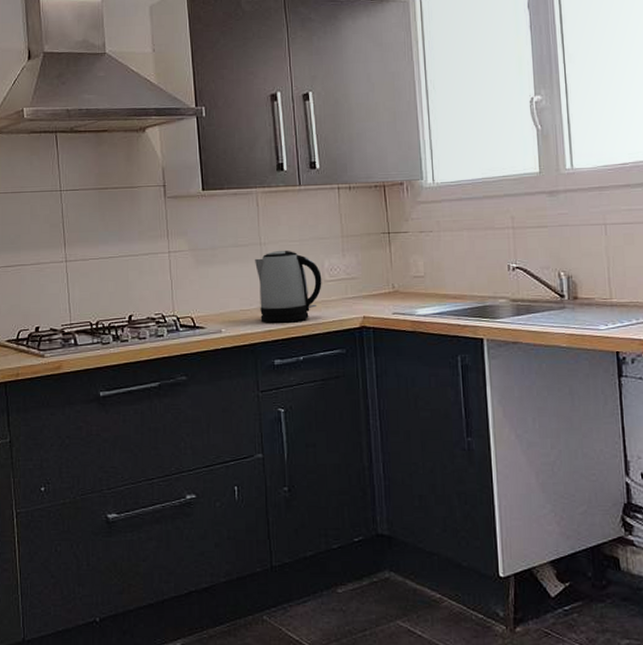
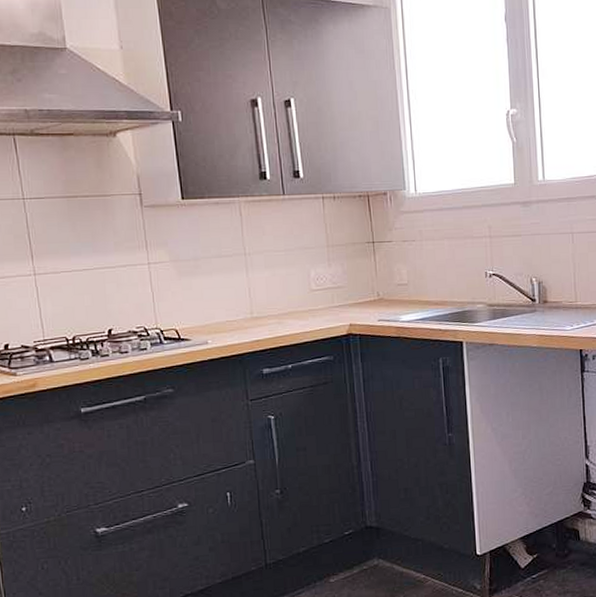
kettle: present [255,250,322,323] -> none [240,260,309,333]

